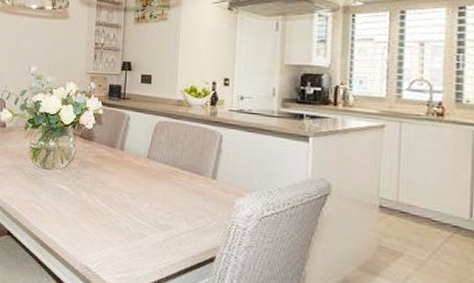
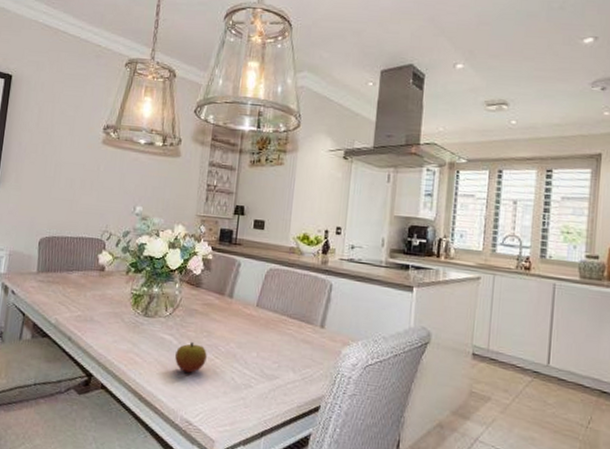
apple: none [72,193,102,222] -> present [175,342,207,373]

